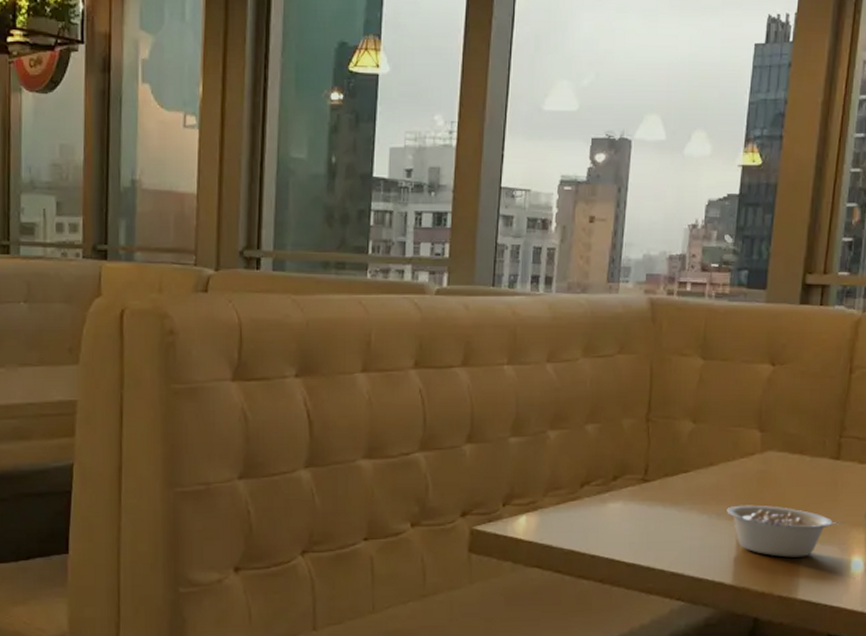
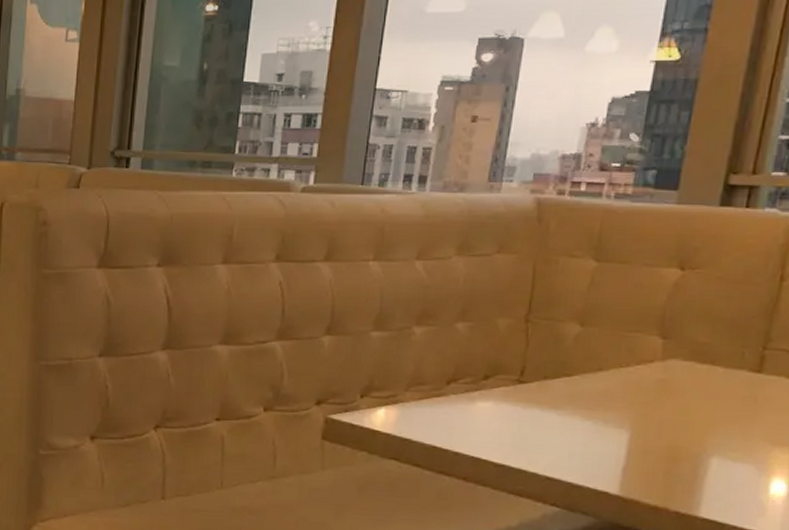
legume: present [727,505,846,557] -> none [616,413,766,474]

